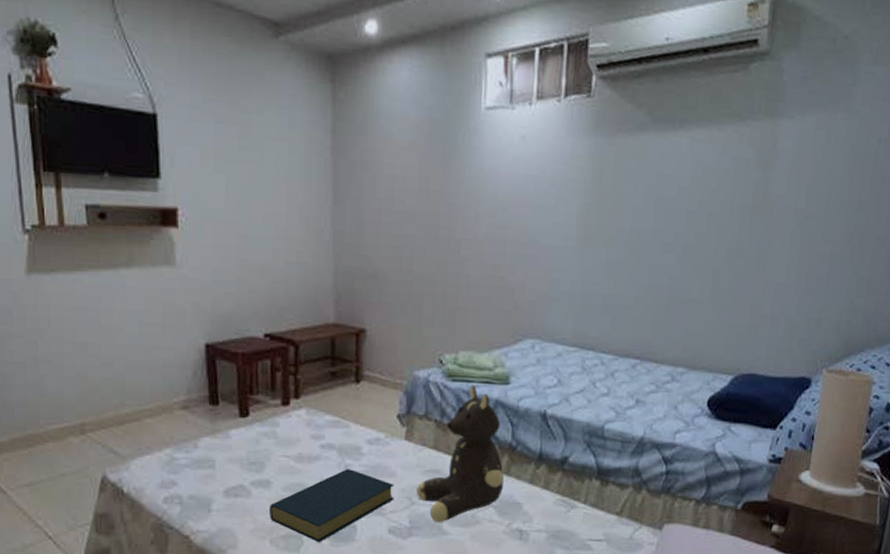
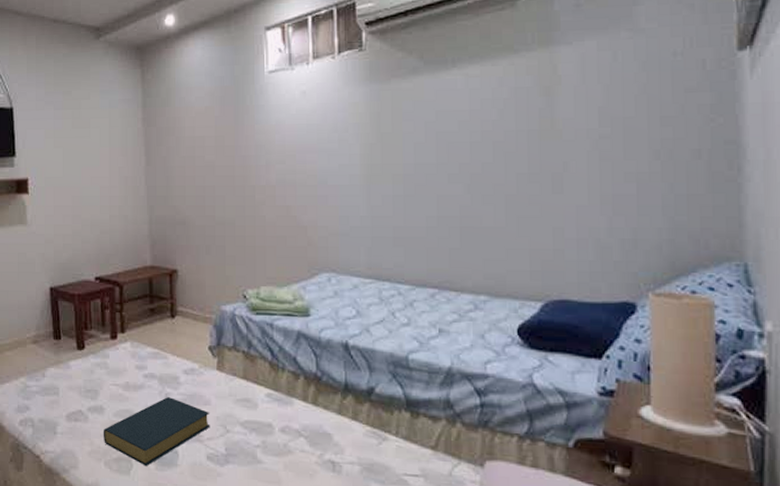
teddy bear: present [415,384,504,523] -> none [229,317,312,452]

